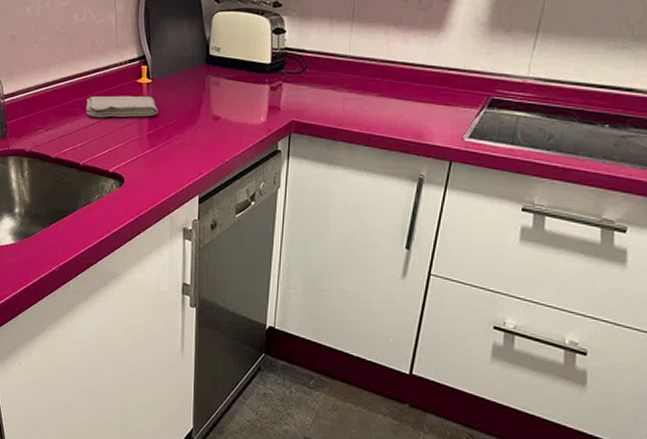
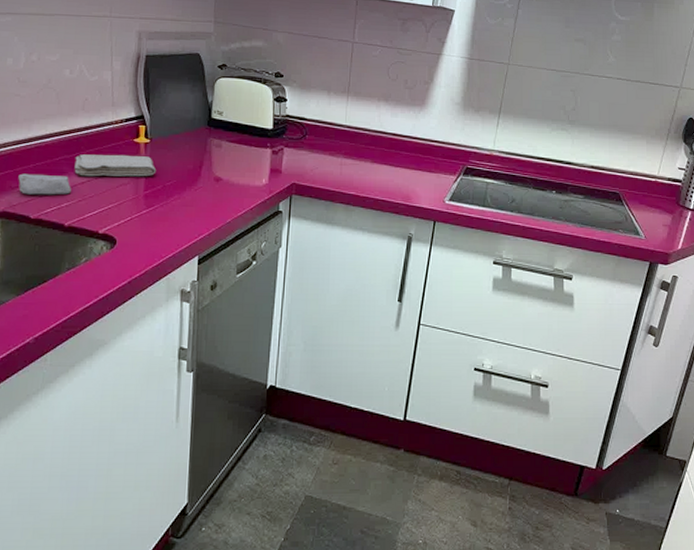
soap bar: none [40,116,84,136] -> present [18,173,71,195]

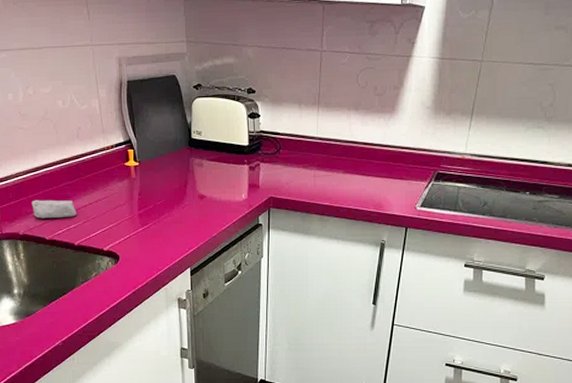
washcloth: present [74,154,157,177] -> none [76,178,147,200]

